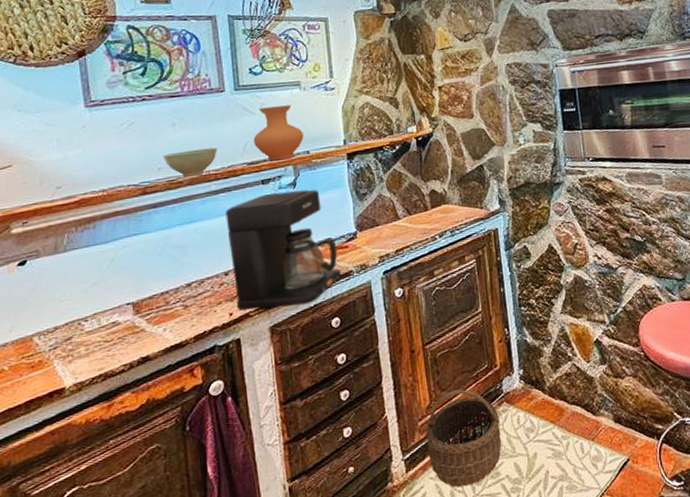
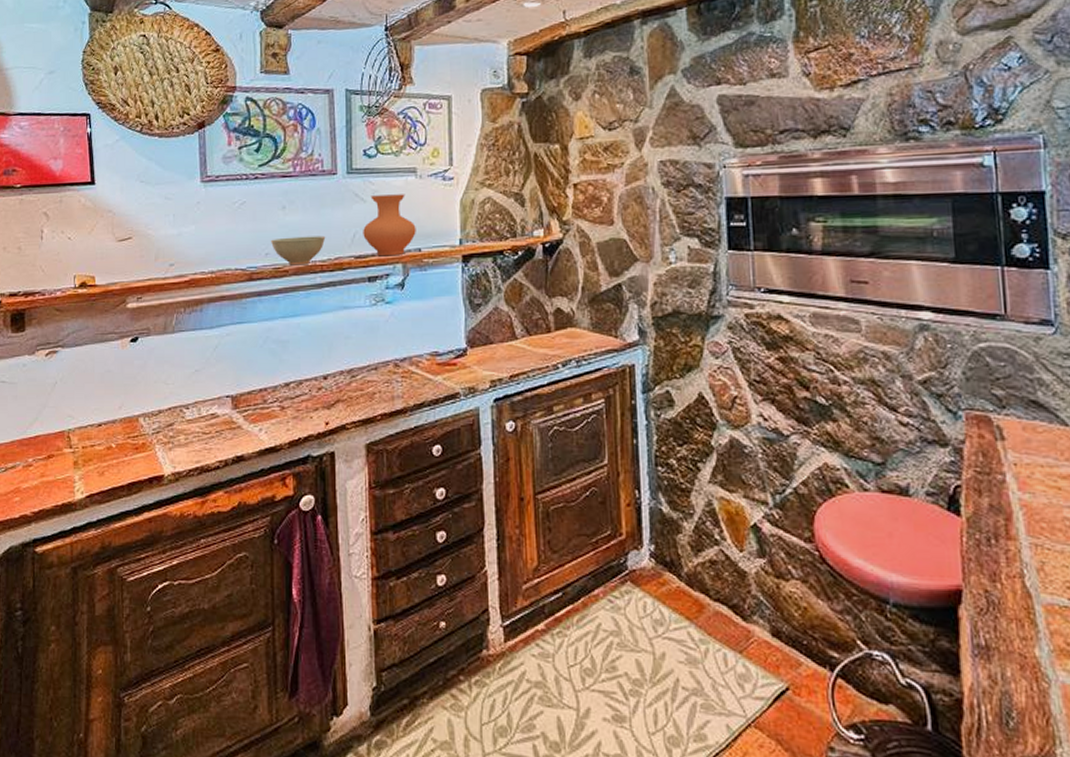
coffee maker: present [225,189,342,310] -> none [328,293,447,425]
wicker basket: present [425,389,502,488] -> none [530,555,622,675]

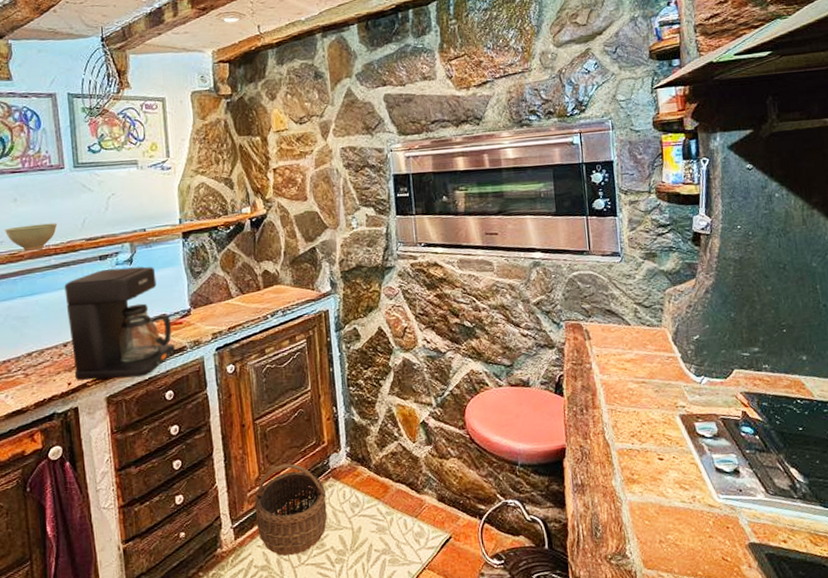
coffee maker: none [328,293,447,425] -> present [64,266,176,381]
vase: present [363,194,416,257] -> none [92,183,141,238]
wicker basket: none [530,555,622,675] -> present [254,463,328,557]

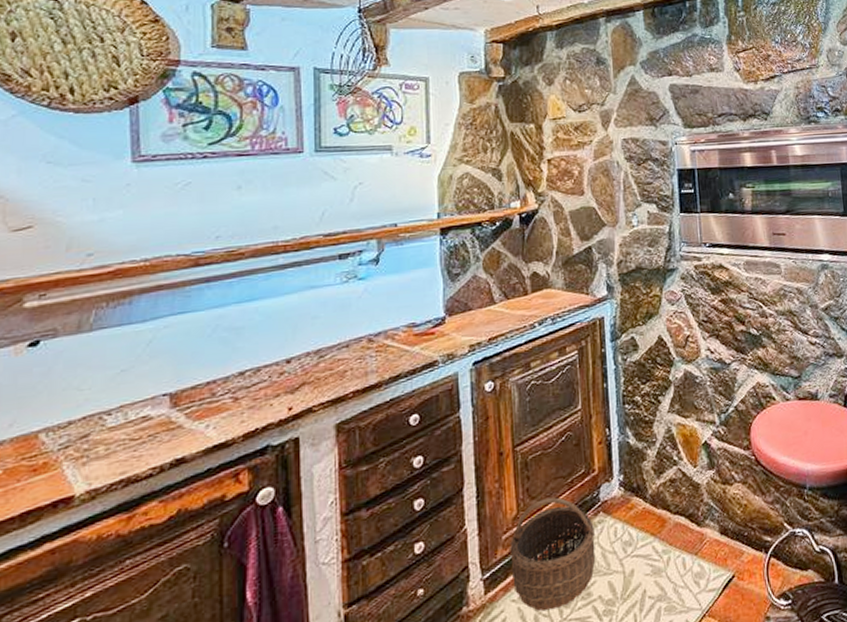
bowl: present [4,223,58,251] -> none [222,215,290,248]
coffee maker: present [64,266,176,381] -> none [293,267,424,404]

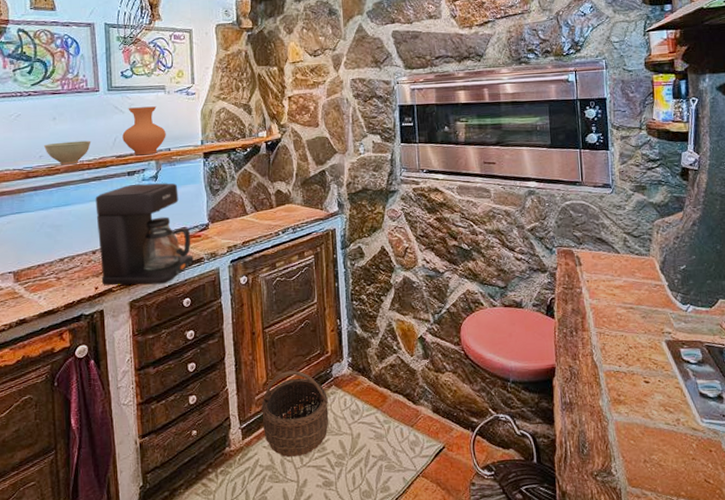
bowl: none [222,215,290,248] -> present [43,140,91,165]
coffee maker: none [293,267,424,404] -> present [95,183,194,286]
vase: none [333,171,392,234] -> present [122,106,166,156]

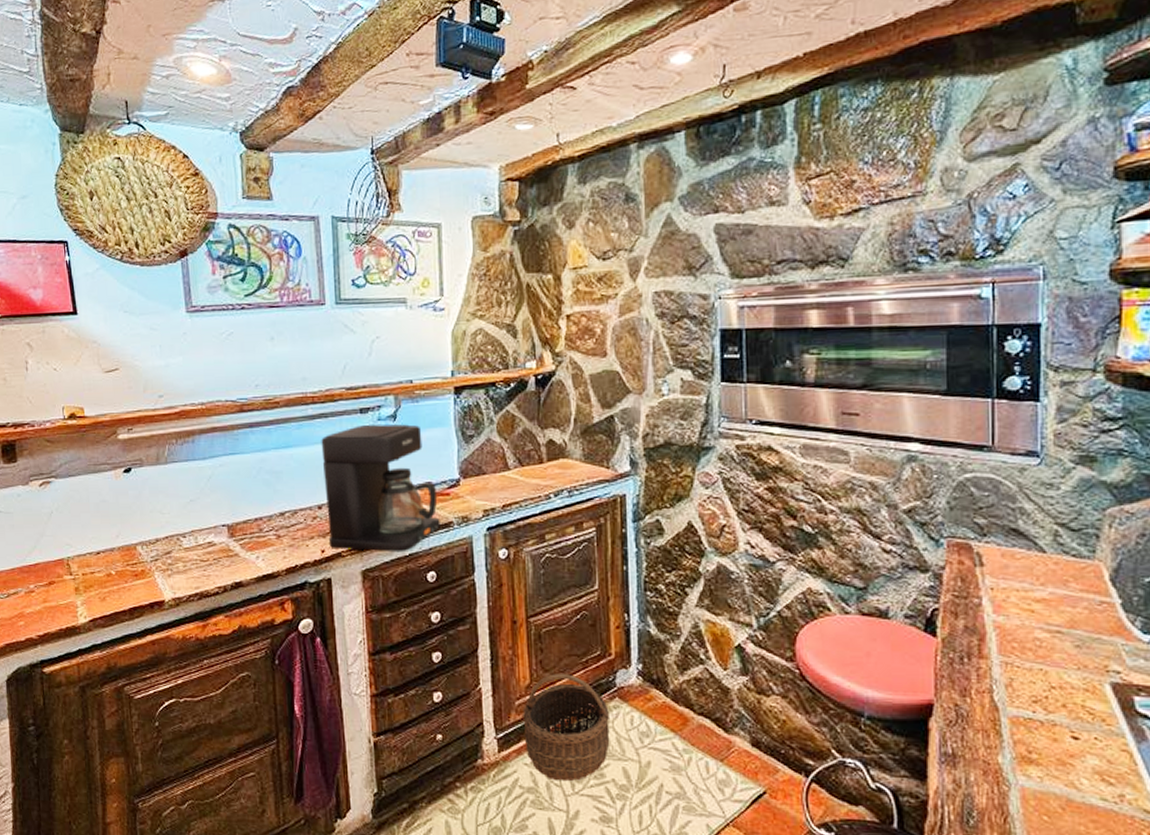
bowl: present [43,140,91,165] -> none [259,367,316,397]
vase: present [122,106,166,156] -> none [353,325,407,388]

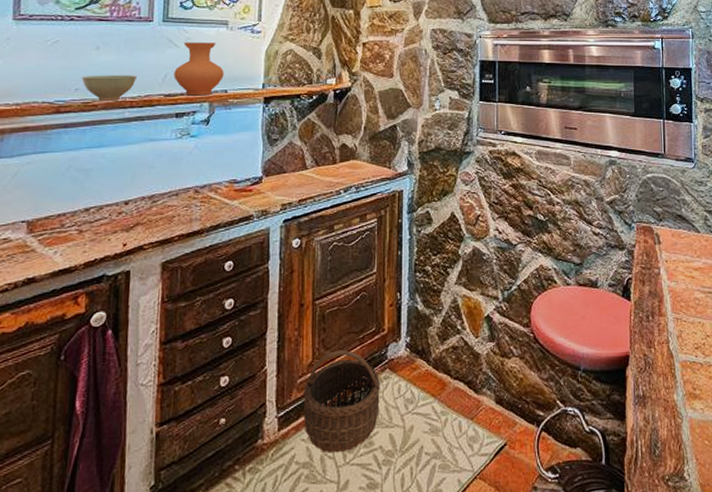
bowl: none [259,367,316,397] -> present [81,75,138,101]
coffee maker: present [321,424,440,553] -> none [131,128,241,245]
vase: none [353,325,407,388] -> present [174,42,224,96]

